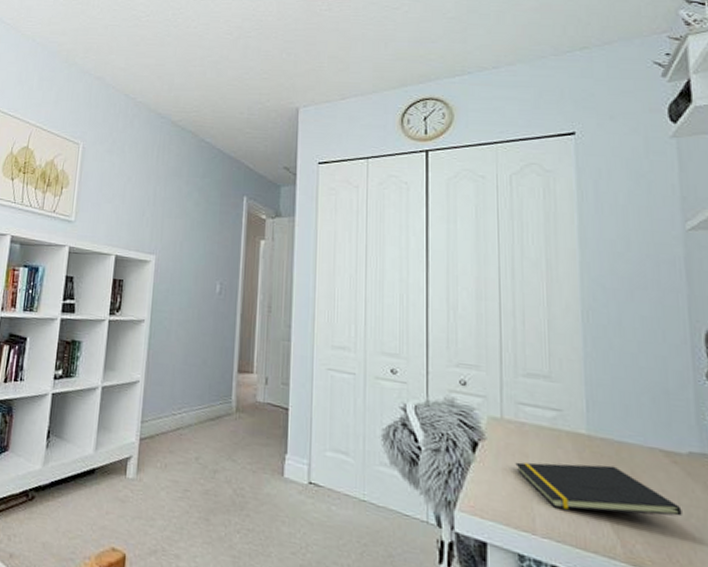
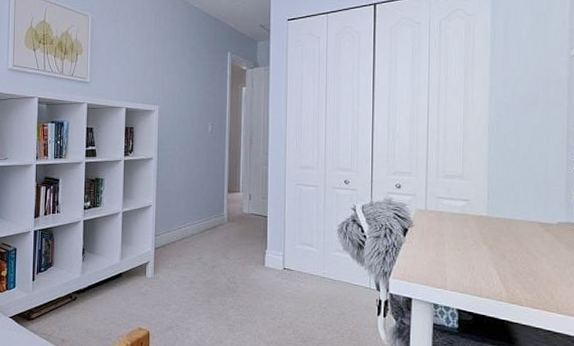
notepad: present [515,462,682,517] -> none [434,237,550,270]

